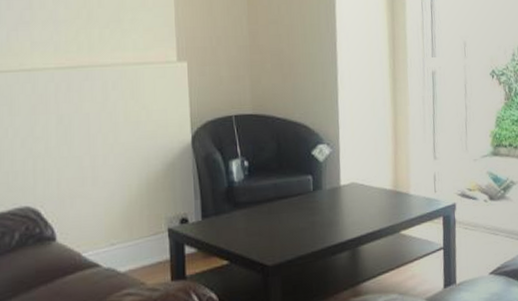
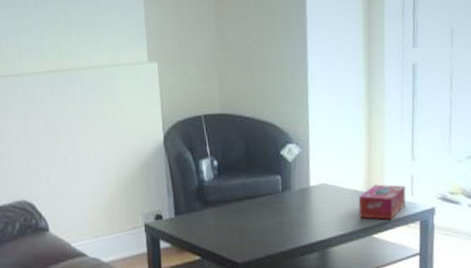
tissue box: none [386,182,430,216] -> present [358,184,406,220]

